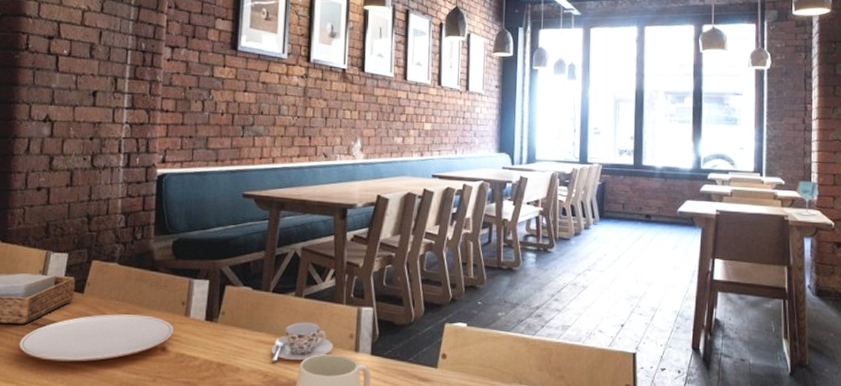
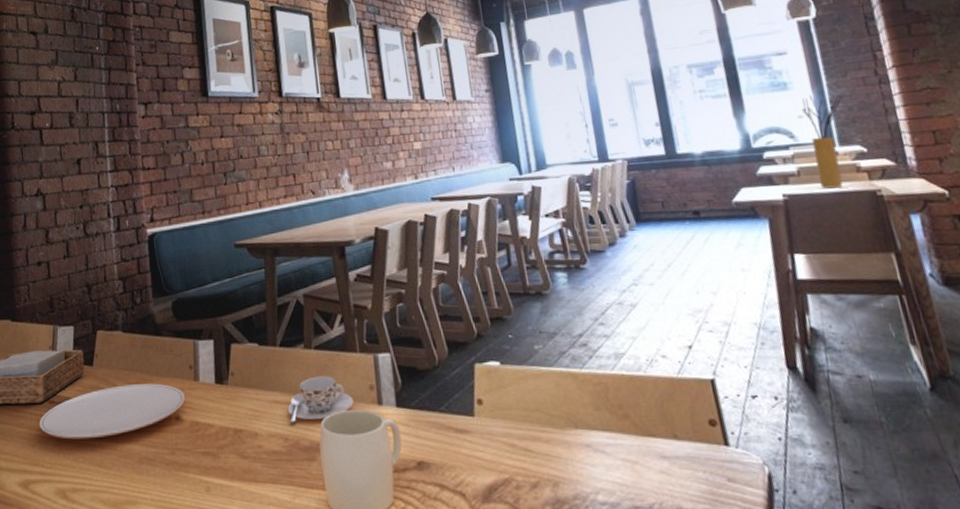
vase: none [744,132,776,210] -> present [801,95,843,189]
wine glass: present [797,180,819,216] -> none [885,143,920,188]

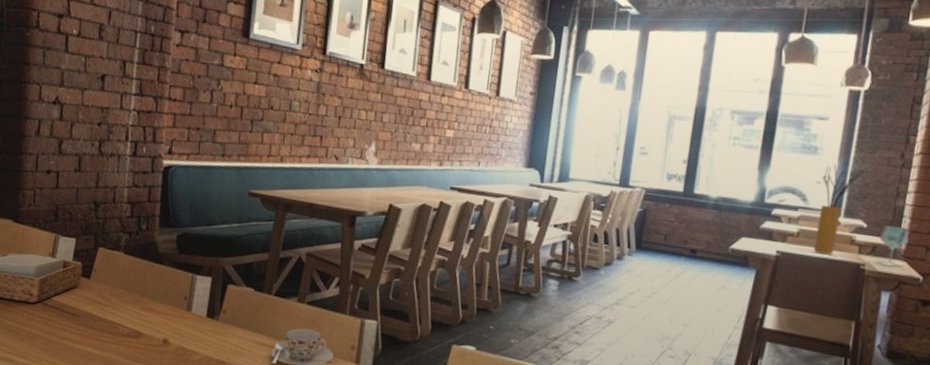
plate: present [39,383,186,440] -> none [30,301,176,345]
wine glass: none [885,143,920,188] -> present [878,225,909,268]

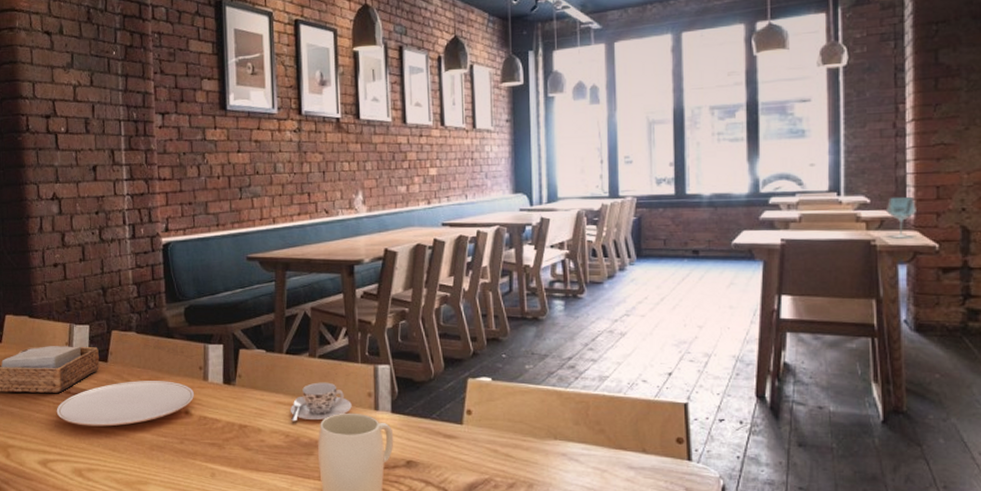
plate: none [30,301,176,345] -> present [56,381,195,427]
vase: present [813,164,864,255] -> none [814,144,857,236]

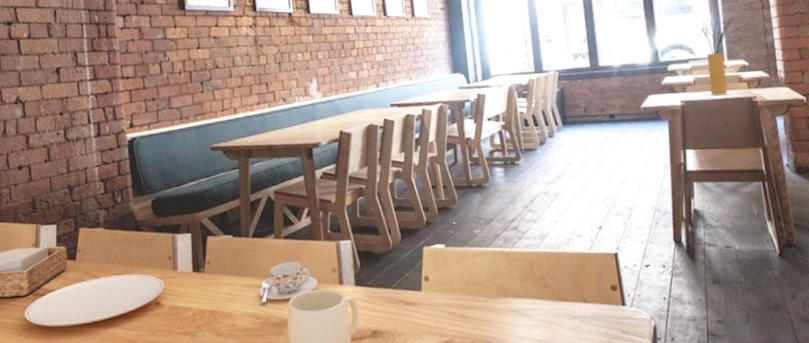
vase: none [814,144,857,236] -> present [700,17,734,96]
wine glass: present [887,196,916,239] -> none [762,59,786,95]

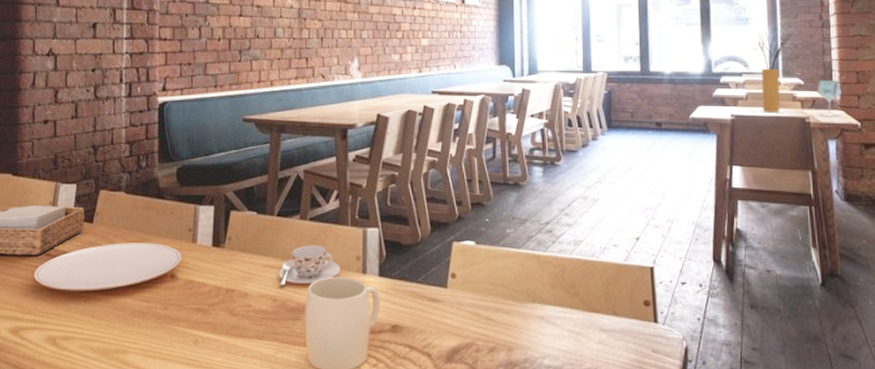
wine glass: none [762,59,786,95] -> present [817,80,841,117]

